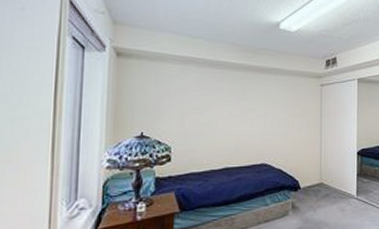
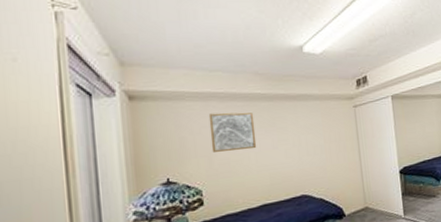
wall art: none [184,77,227,115] -> present [208,112,257,152]

